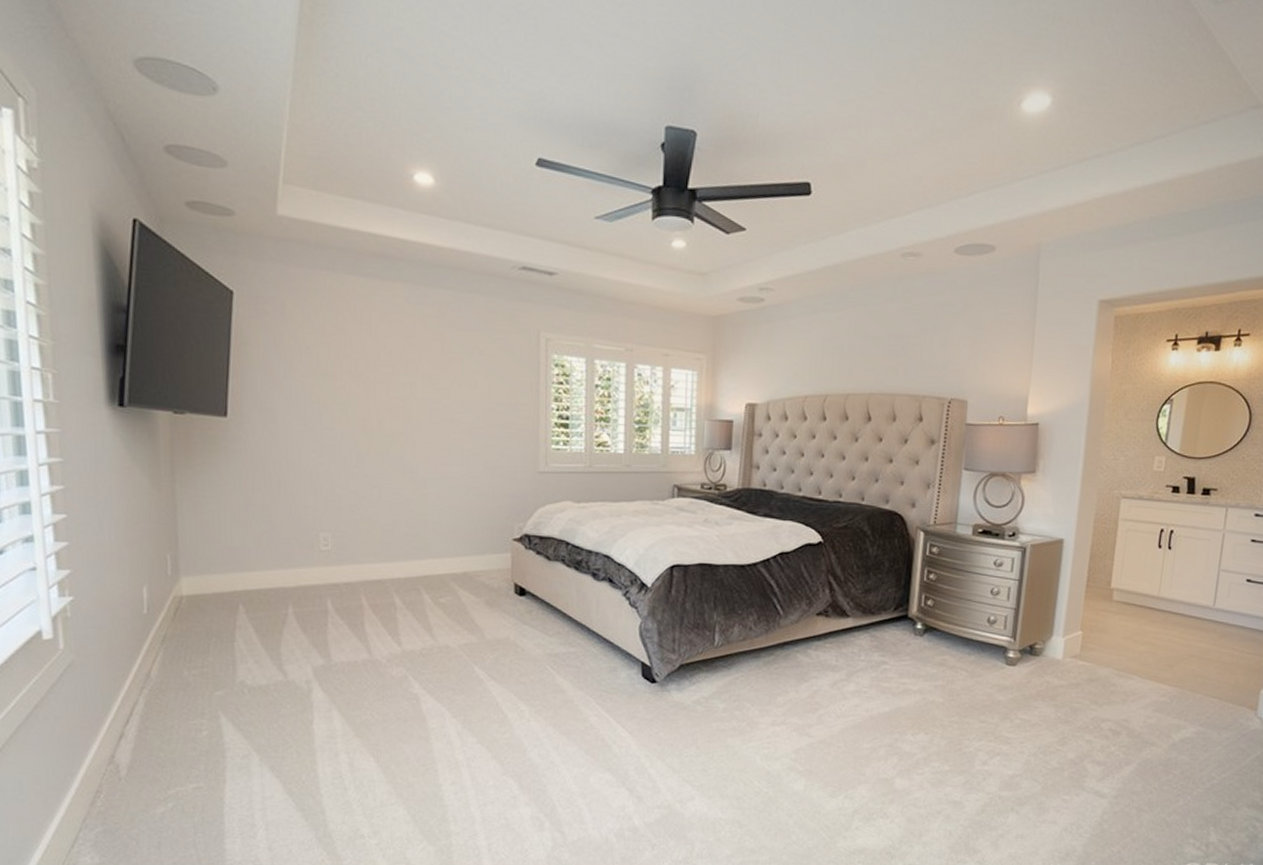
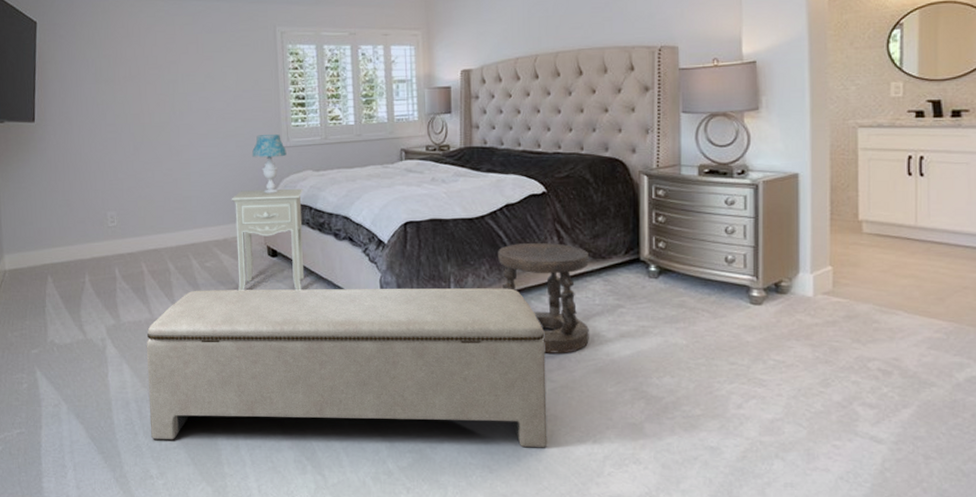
bench: none [362,629,808,803] -> present [146,288,548,448]
nightstand: none [475,518,561,634] -> present [231,188,305,291]
table lamp: none [502,456,544,524] -> present [251,134,287,194]
stool: none [767,594,859,709] -> present [498,243,589,353]

